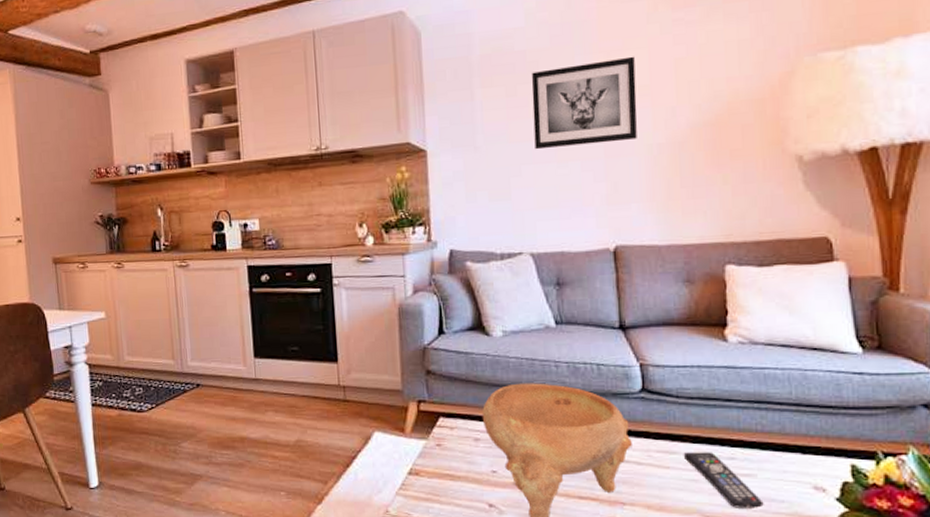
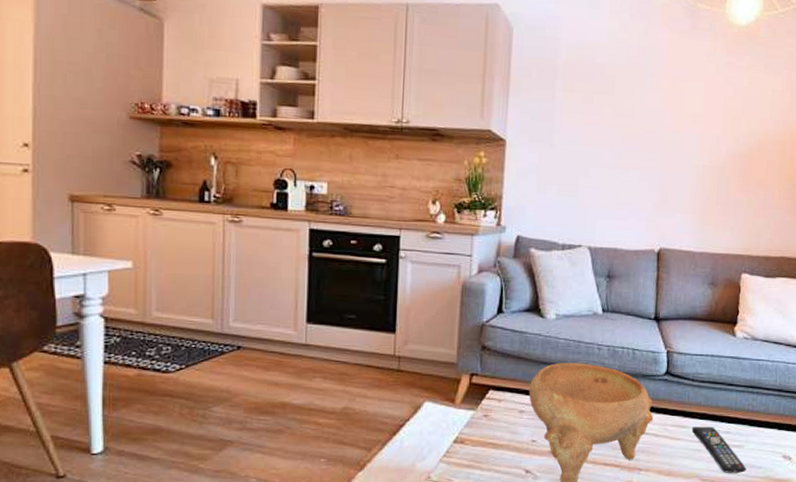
wall art: present [531,56,637,150] -> none [603,85,694,159]

